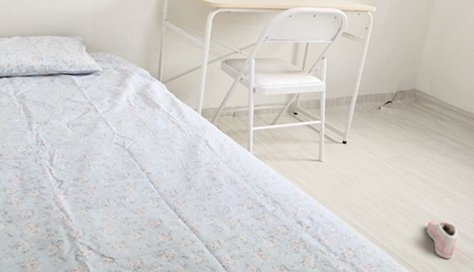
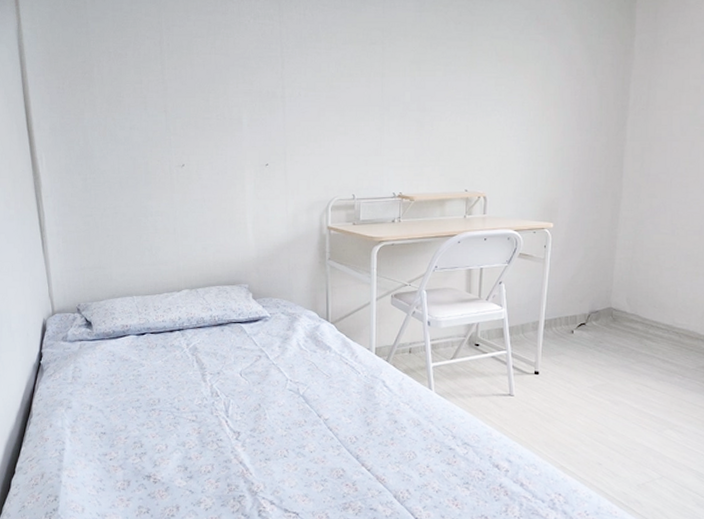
sneaker: present [426,220,459,260] -> none [649,456,690,503]

